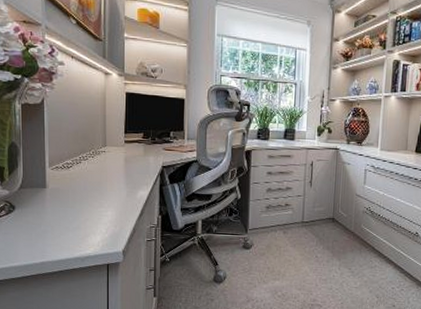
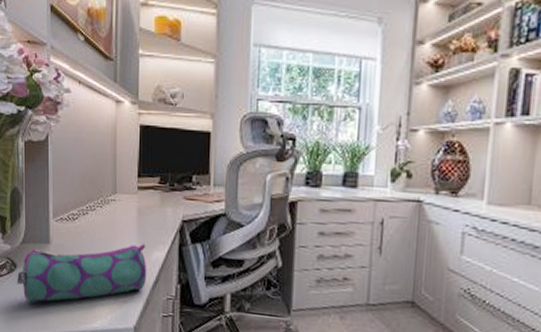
pencil case: none [15,184,133,237] -> present [17,243,147,303]

